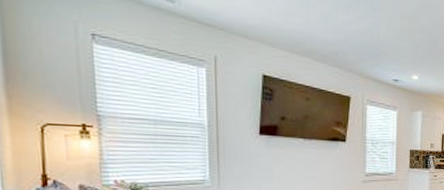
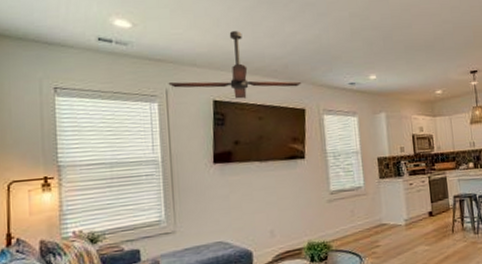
ceiling fan: none [217,9,349,78] -> present [168,31,301,99]

